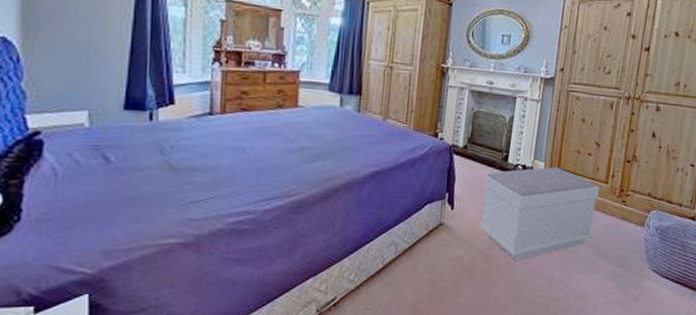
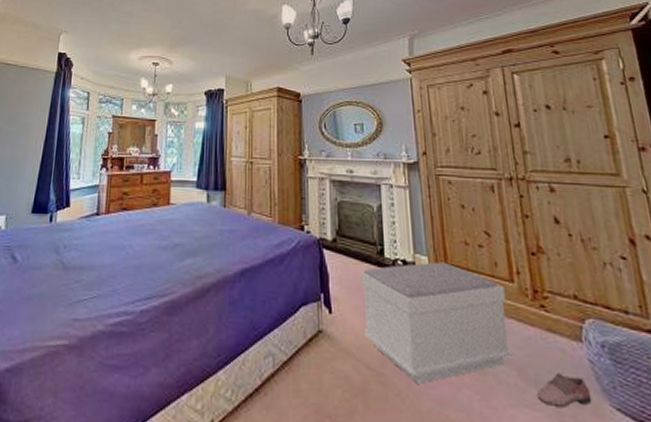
shoe: none [601,248,639,271] -> present [536,372,592,407]

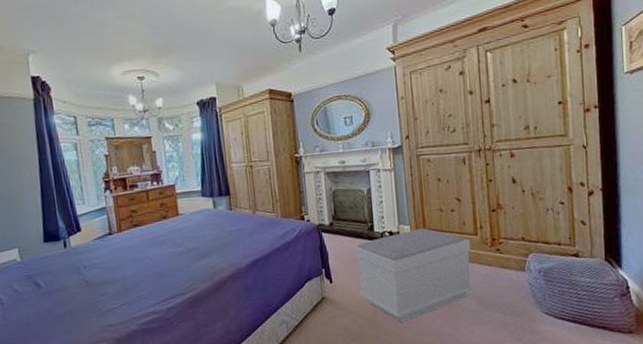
shoe: present [536,372,592,407] -> none [489,295,528,320]

